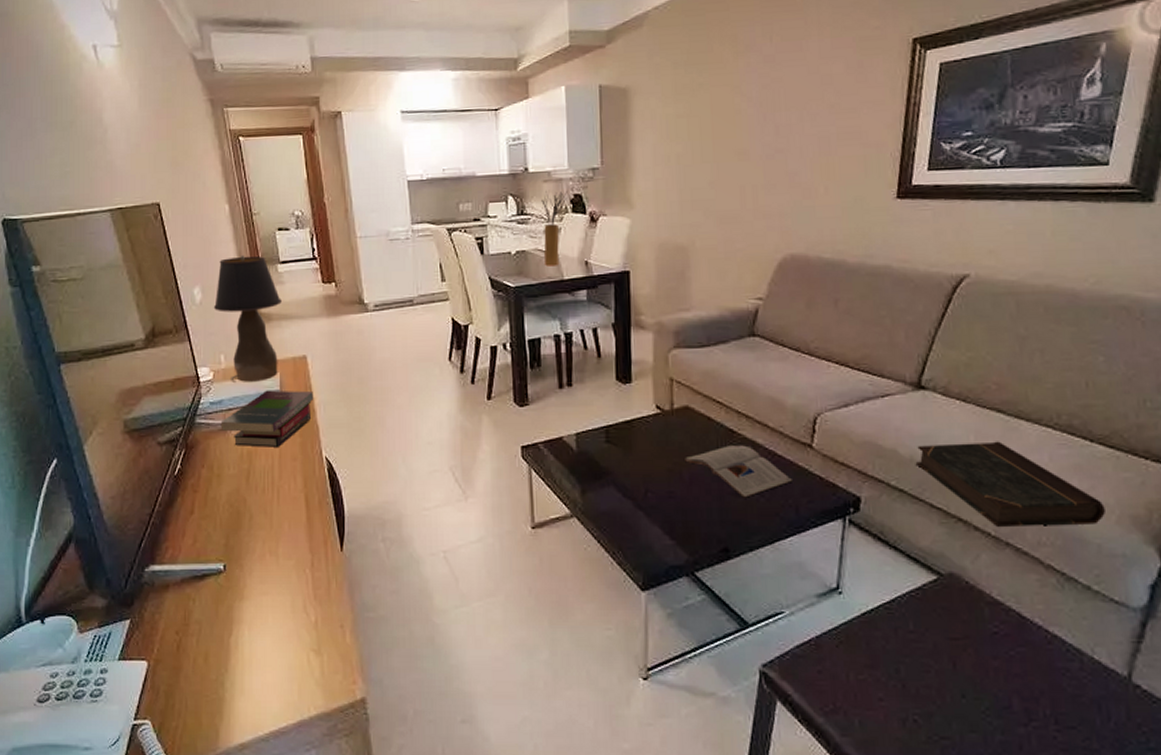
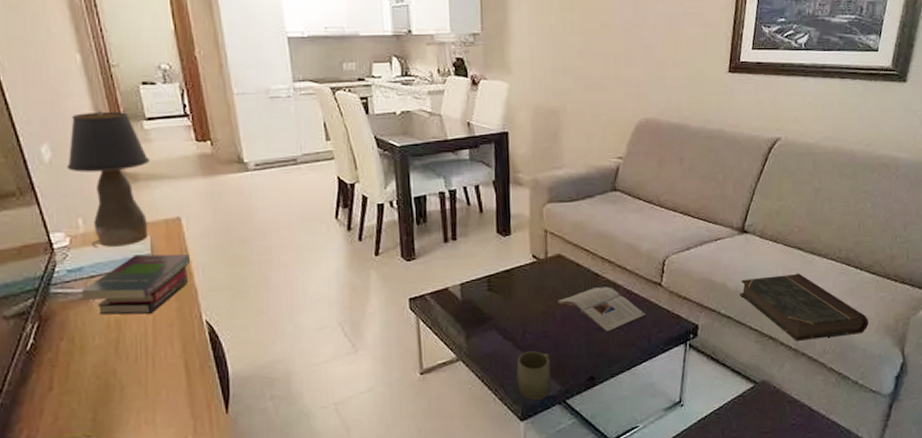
vase: present [541,190,568,266] -> none [425,53,450,127]
mug: none [637,513,678,568] -> present [516,351,552,400]

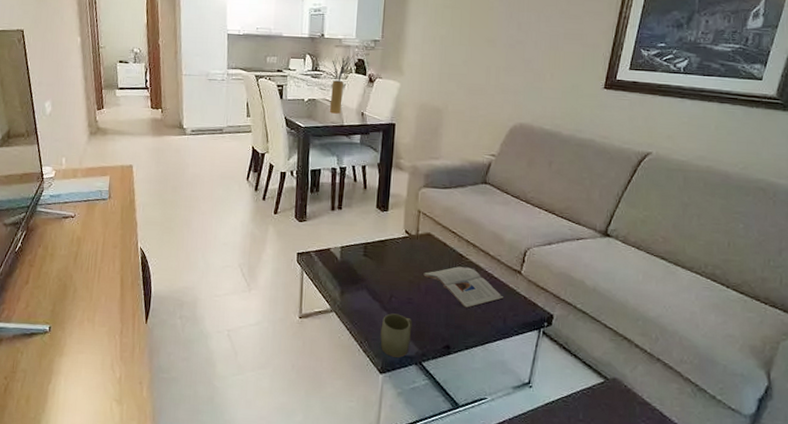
table lamp: present [66,110,149,248] -> none [60,79,117,183]
books: present [81,254,191,315] -> none [57,190,136,236]
vase: none [425,53,450,127] -> present [329,53,353,114]
book: present [739,273,869,342] -> none [597,279,732,350]

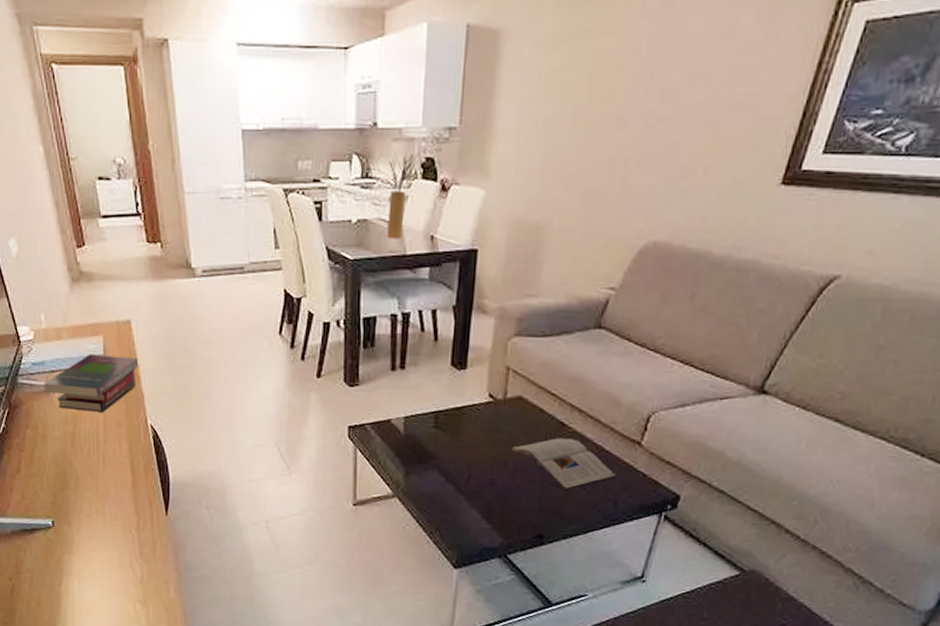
books: none [57,190,136,236] -> present [43,354,139,412]
mug: present [380,313,412,358] -> none [455,497,496,550]

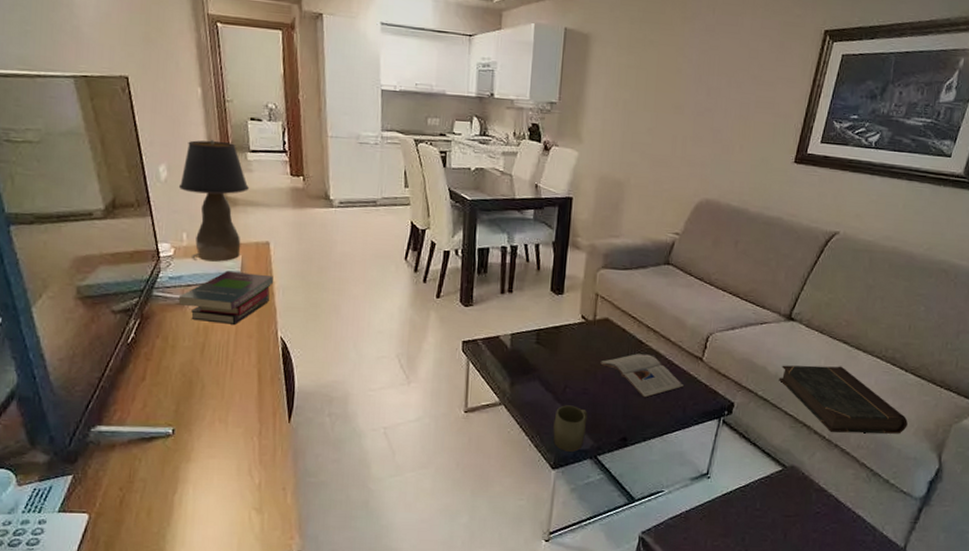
table lamp: none [31,205,104,345] -> present [178,139,249,262]
vase: present [386,150,419,239] -> none [499,116,527,186]
mug: none [455,497,496,550] -> present [553,405,588,452]
book: none [741,449,918,535] -> present [778,365,908,434]

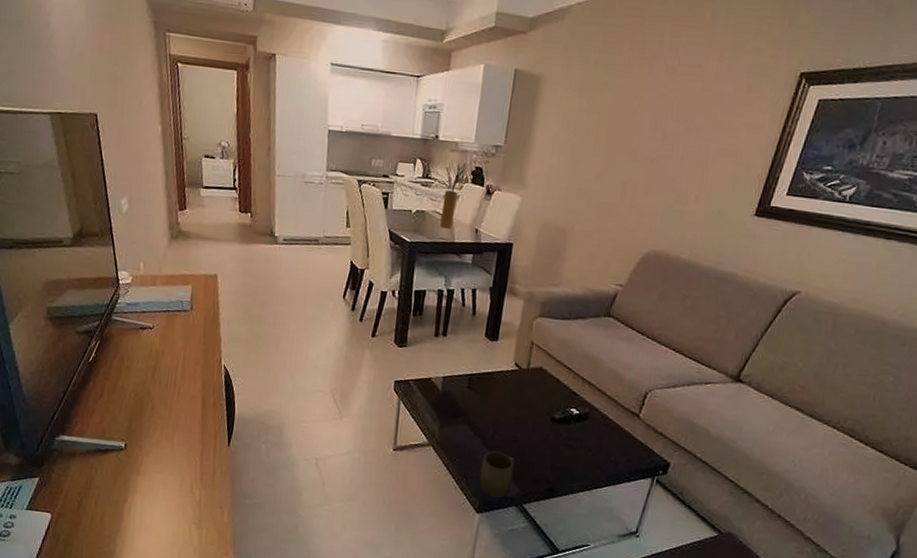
table lamp: present [178,139,249,262] -> none [137,174,201,292]
books: present [178,270,274,325] -> none [134,300,220,351]
vase: none [499,116,527,186] -> present [439,159,471,229]
magazine: present [600,354,683,398] -> none [531,405,617,451]
book: present [778,365,908,434] -> none [720,428,864,511]

